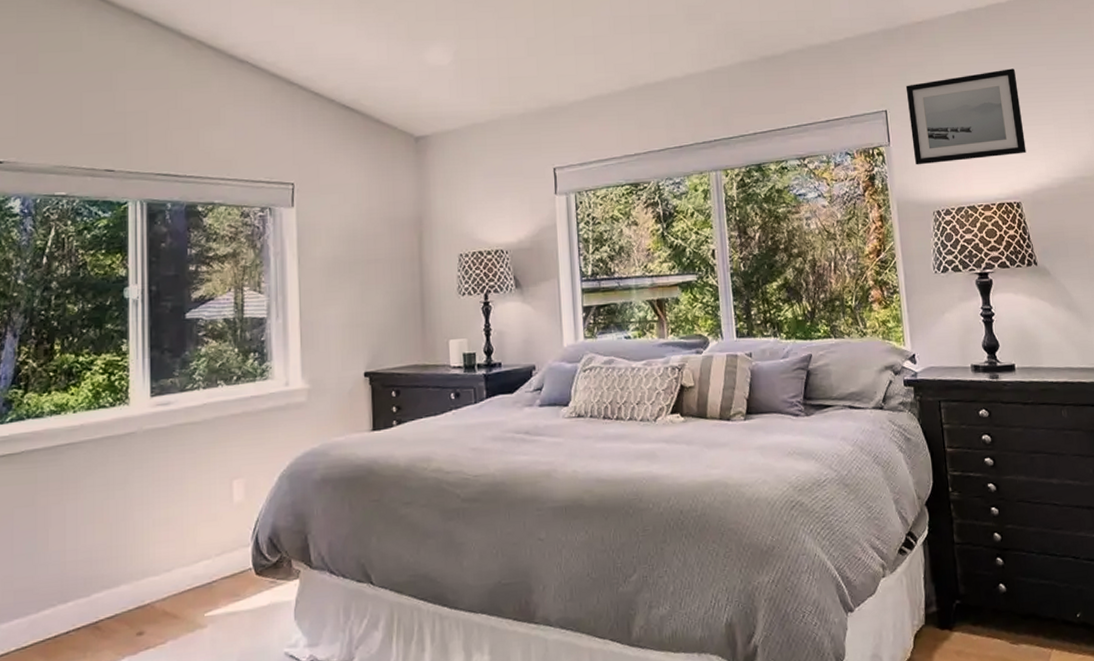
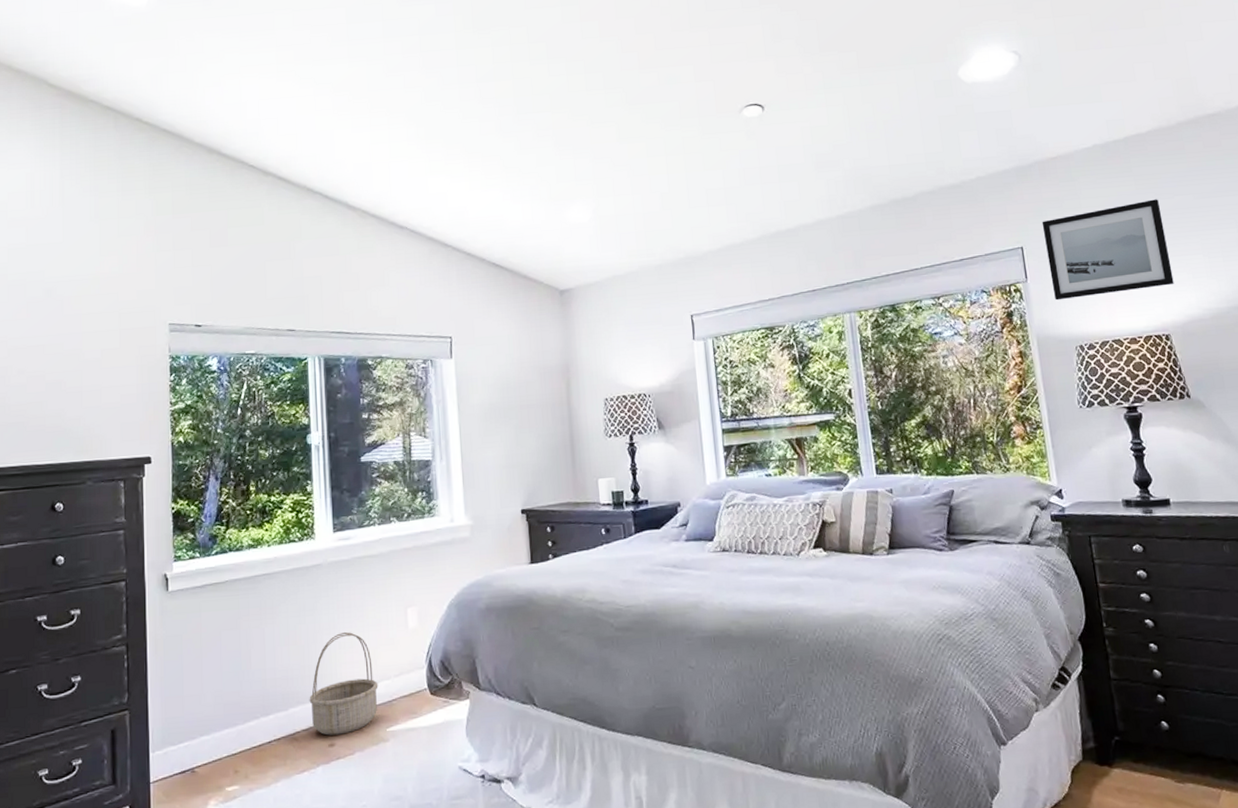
basket: none [116,507,197,623] -> present [309,631,378,736]

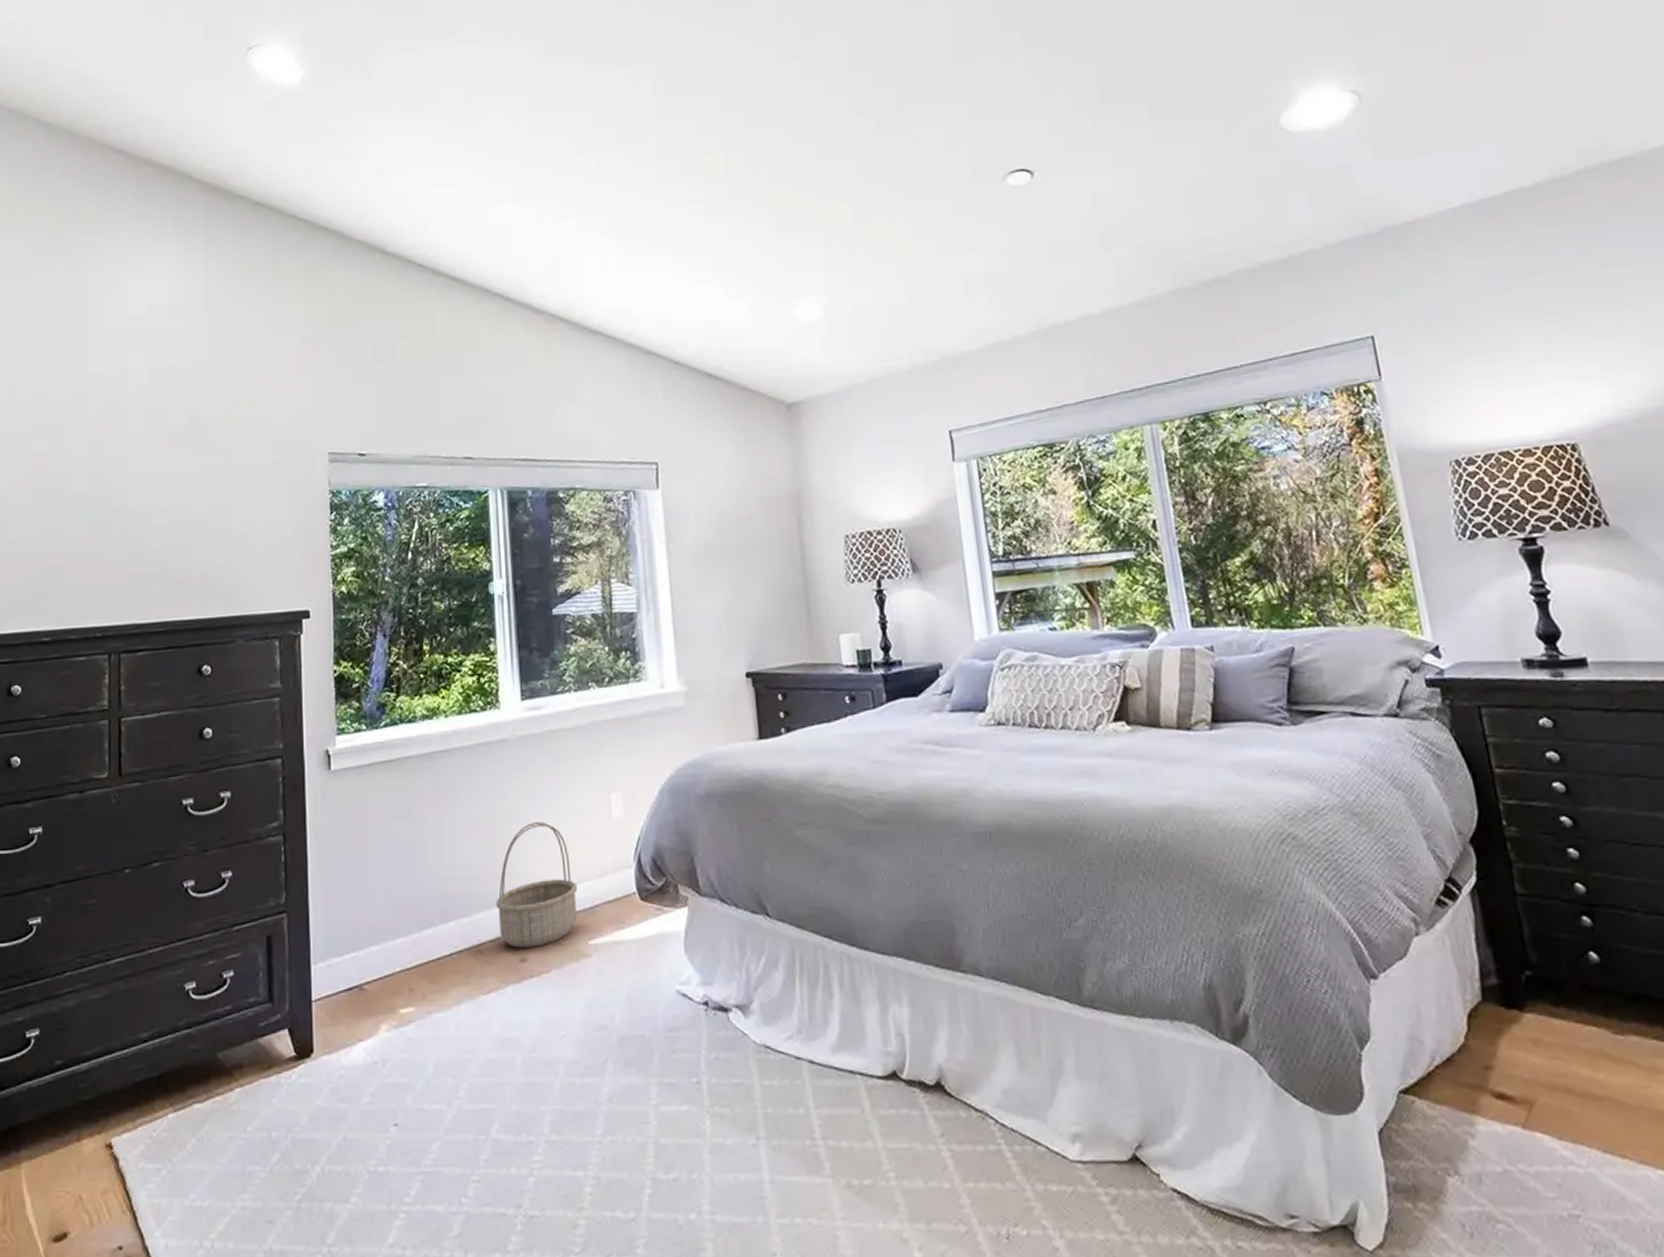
wall art: present [1041,199,1174,301] -> none [1397,270,1580,403]

